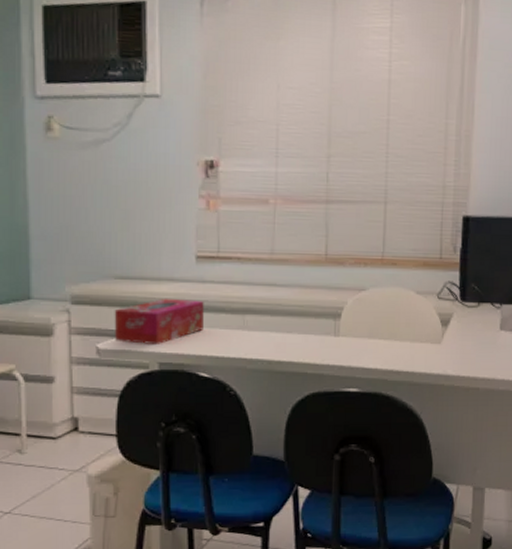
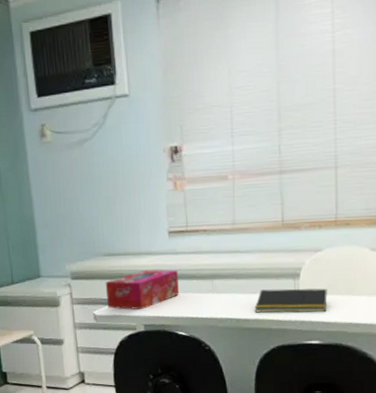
notepad: none [289,329,369,358] -> present [254,288,328,313]

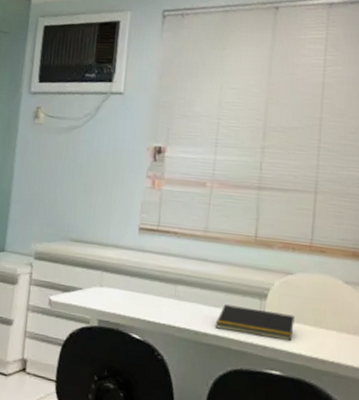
tissue box: present [105,269,179,310] -> none [65,262,142,303]

